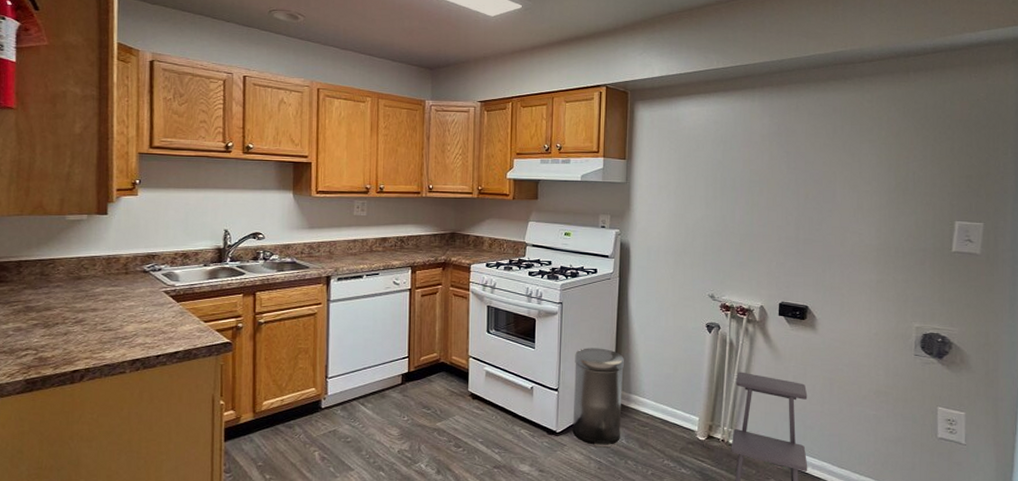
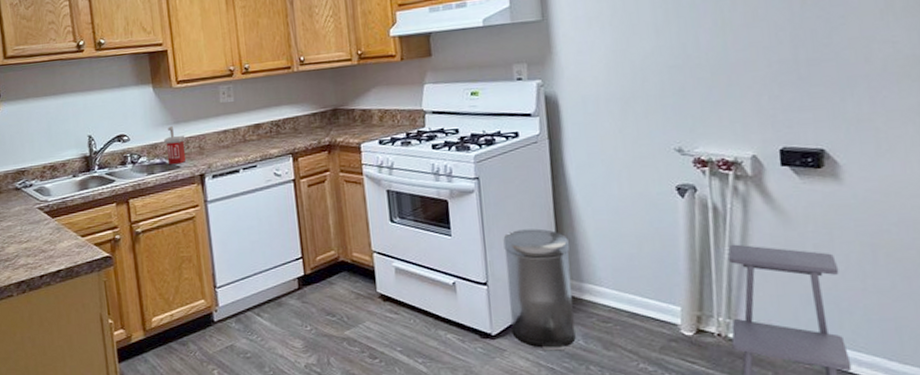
soap dispenser: none [297,229,318,265] -> present [164,125,187,165]

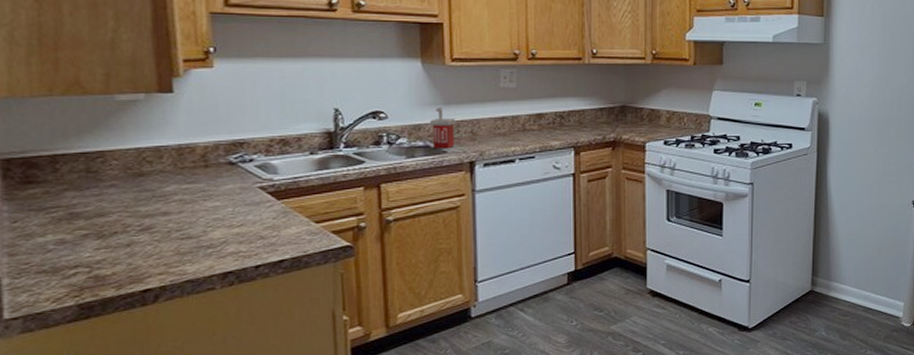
pedal bin: present [503,228,576,351] -> none [766,232,823,342]

